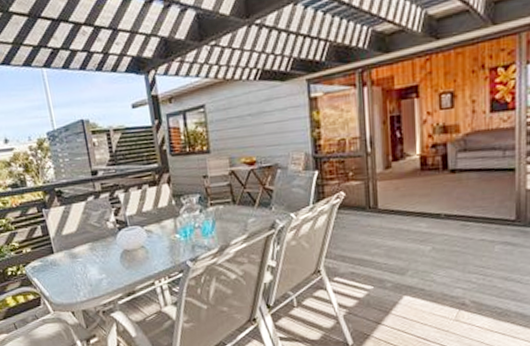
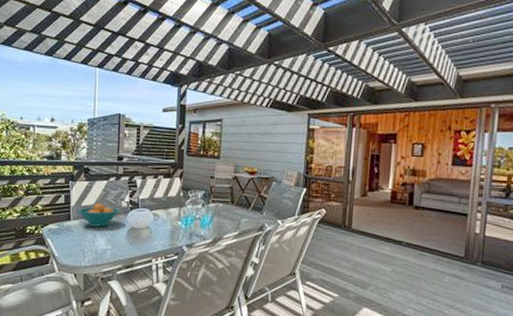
fruit bowl: none [58,228,107,257] -> present [77,203,120,227]

